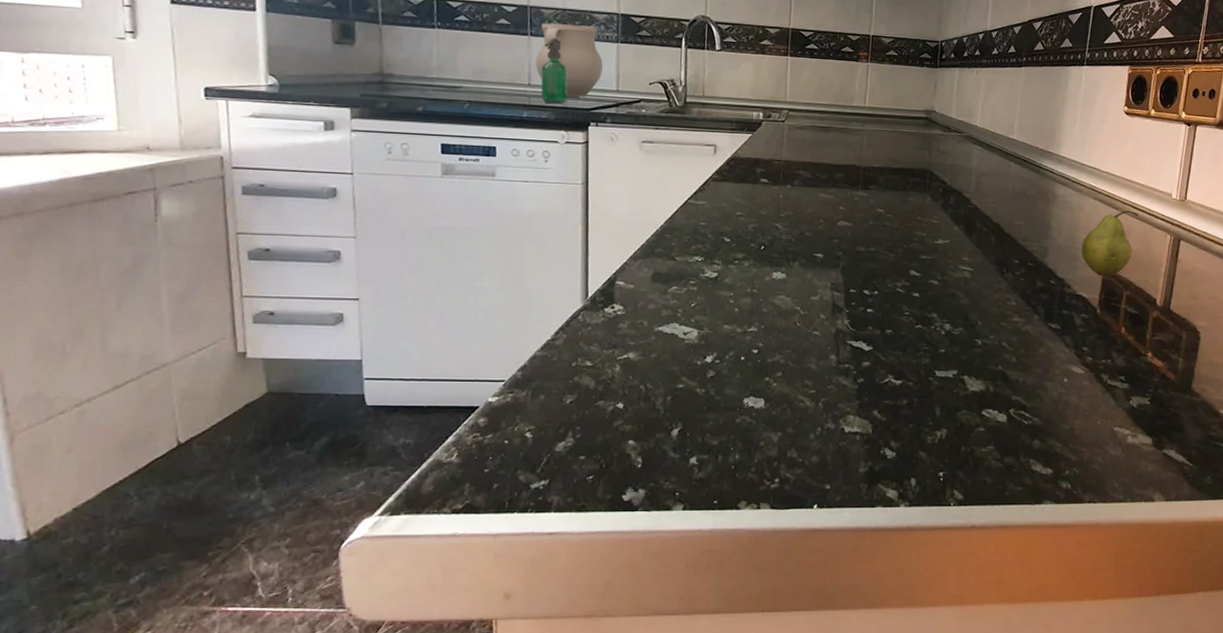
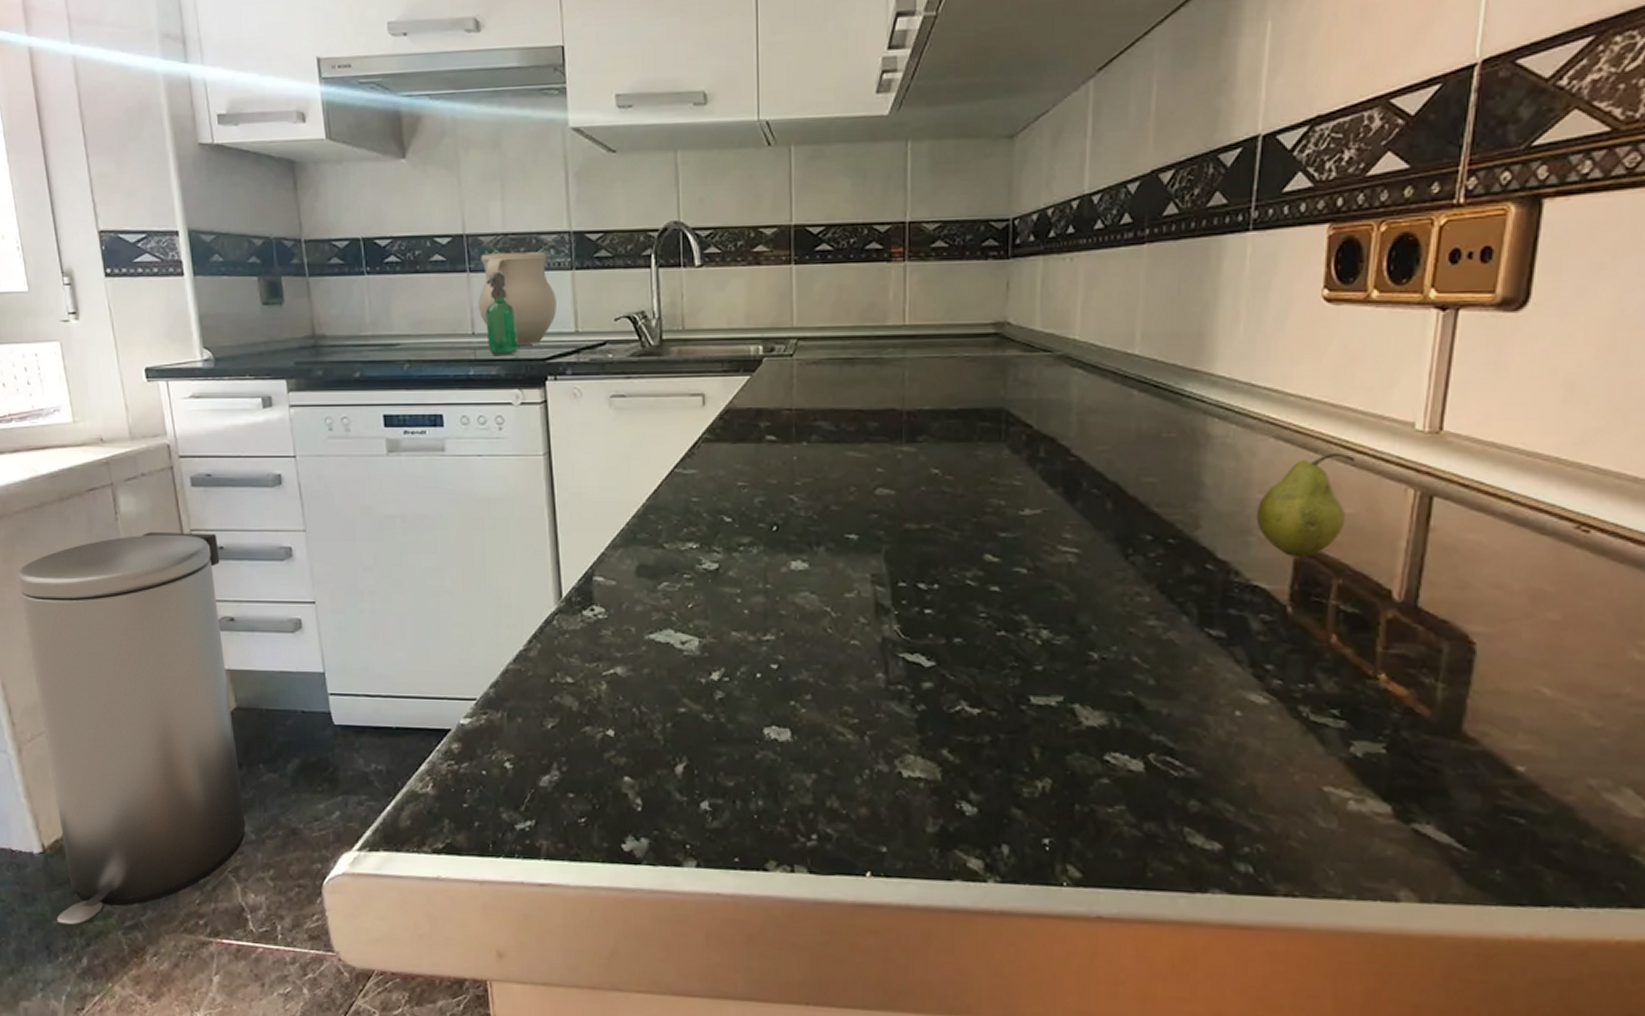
pedal bin: none [31,234,266,610] -> present [16,532,246,927]

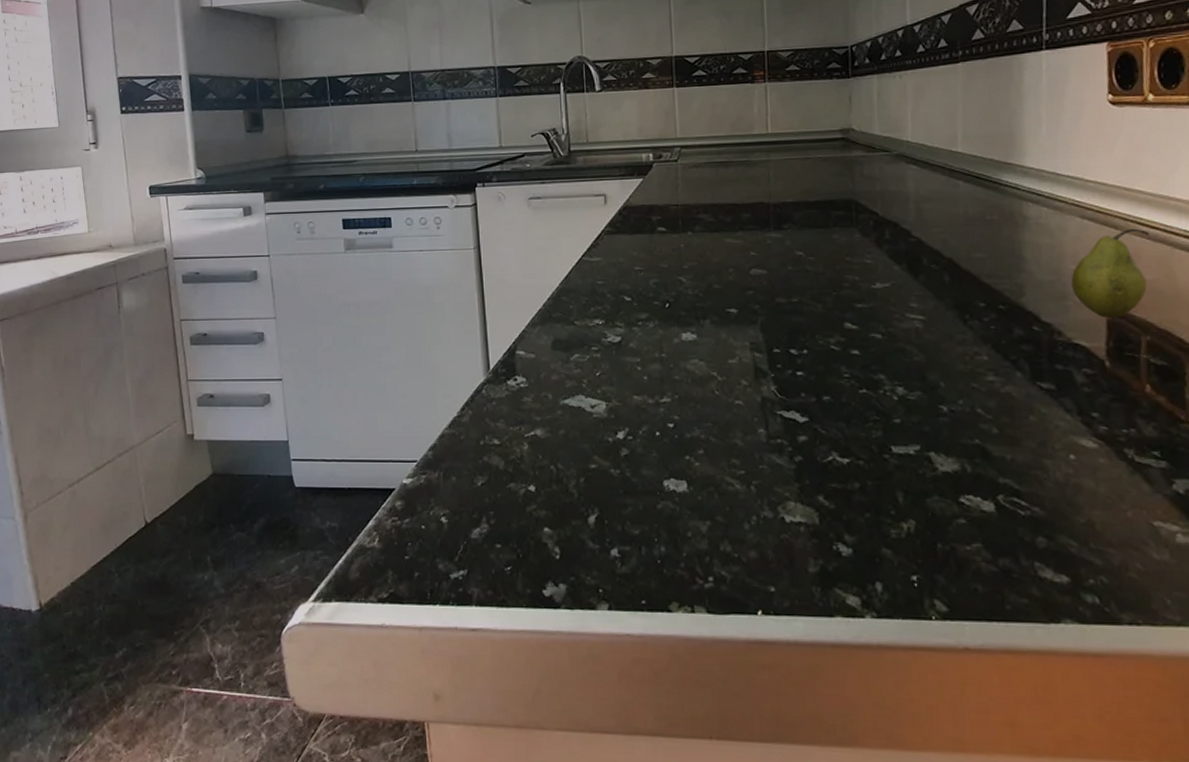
pedal bin: present [16,532,246,927] -> none [33,322,217,679]
ceramic jug: present [478,252,557,346] -> none [420,83,484,160]
soap dispenser: present [486,271,519,356] -> none [427,100,454,169]

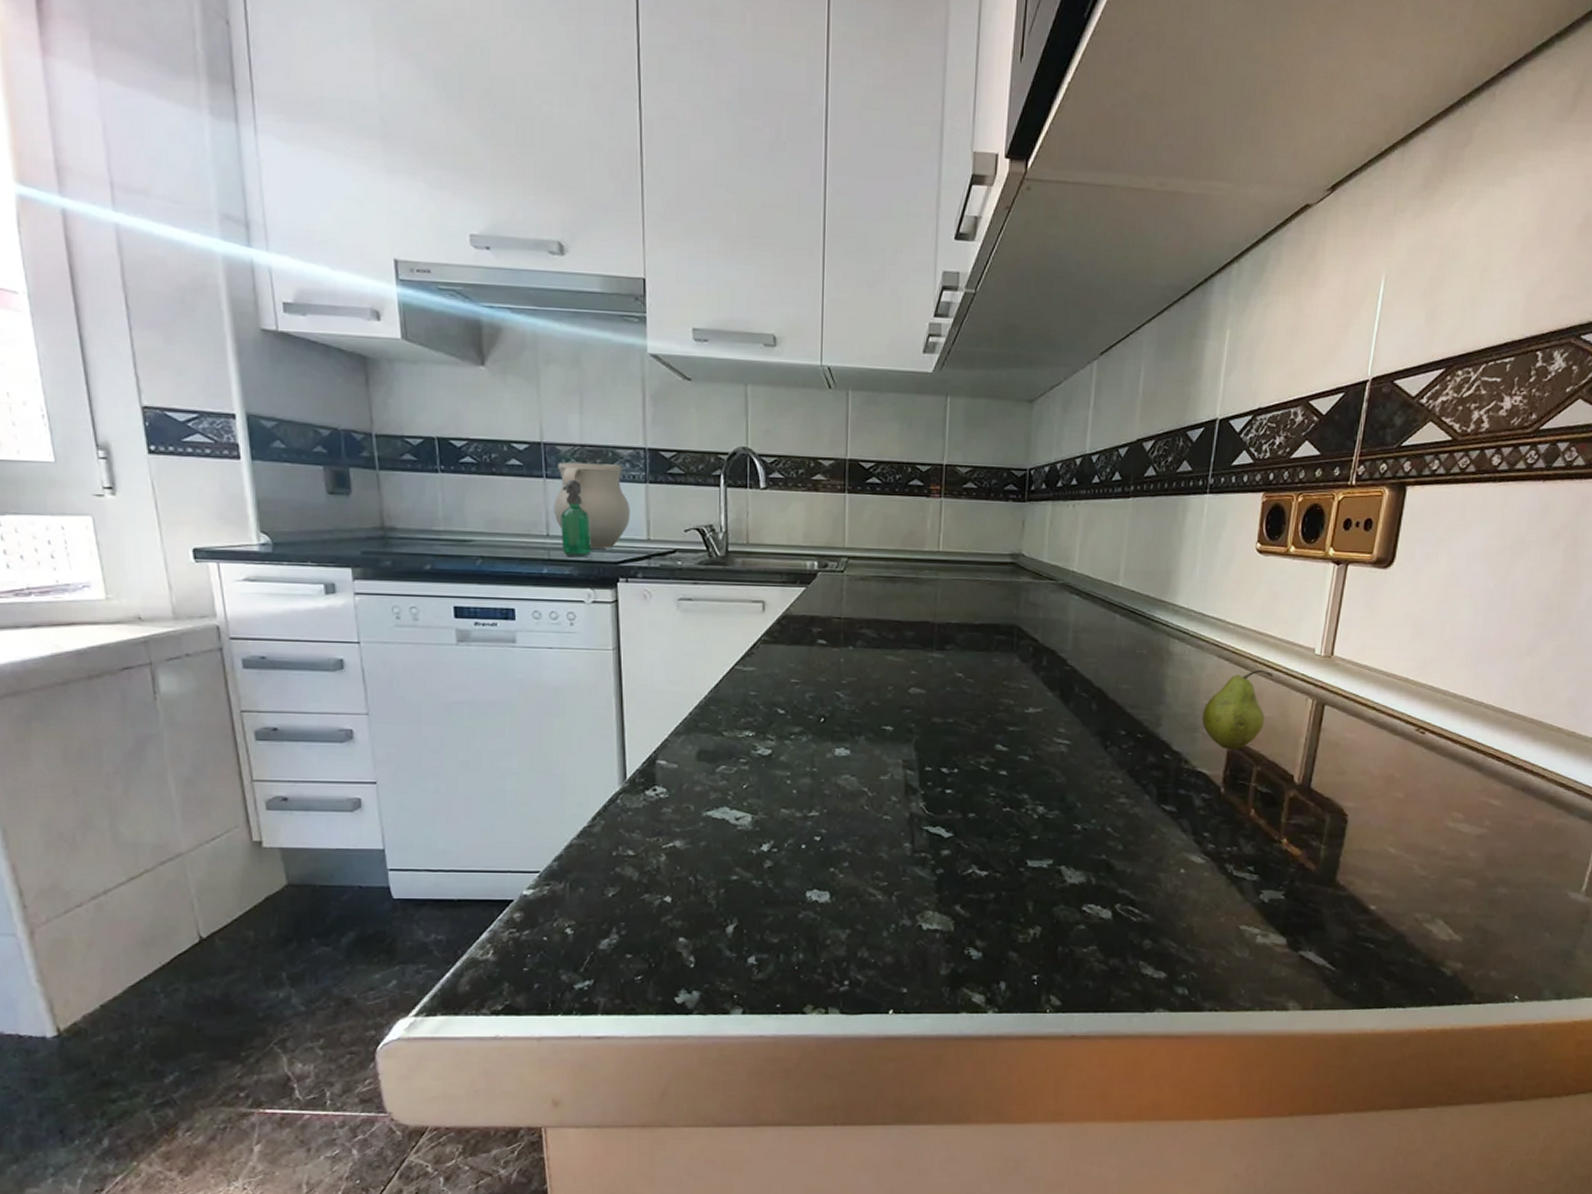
ceramic jug: none [420,83,484,160] -> present [553,462,630,550]
soap dispenser: none [427,100,454,169] -> present [561,479,592,558]

